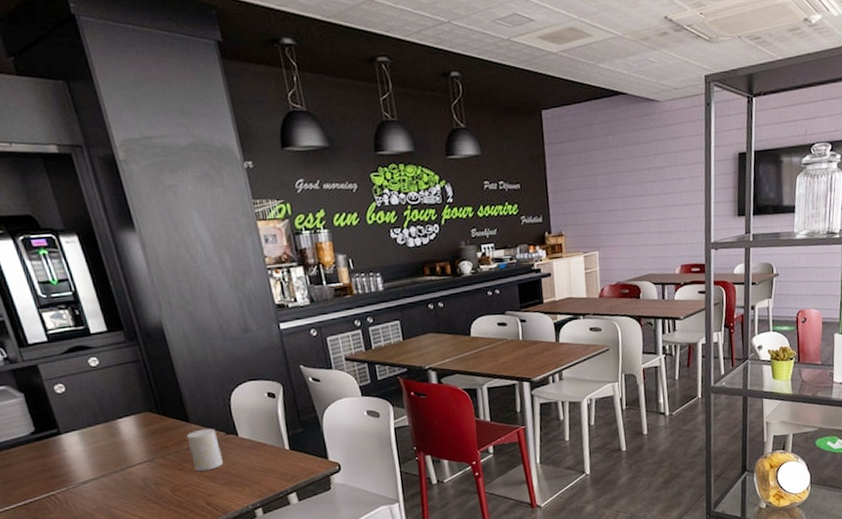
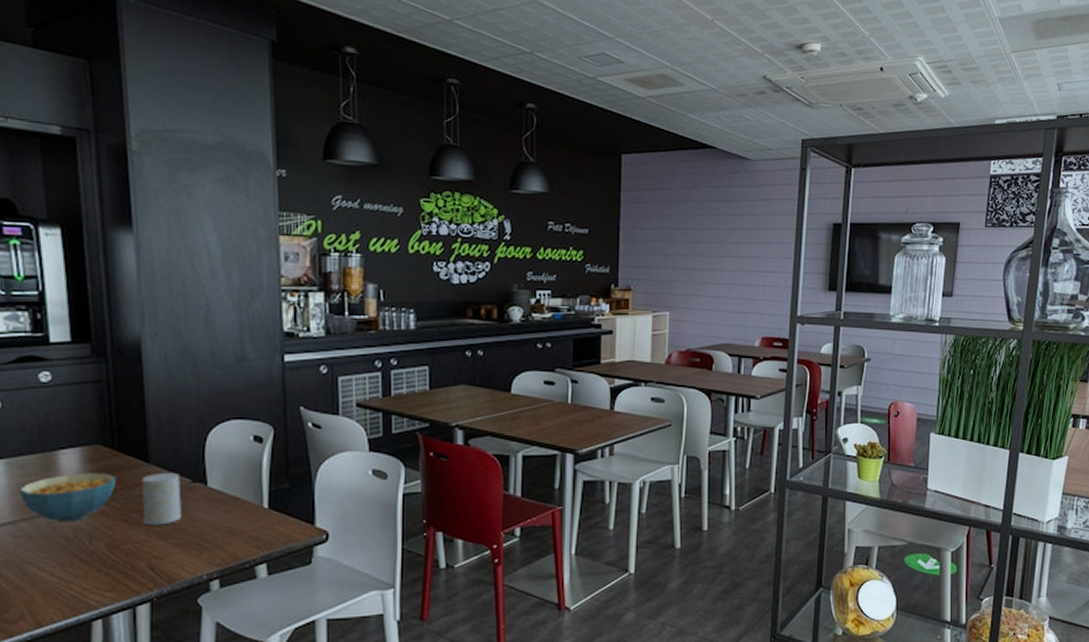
cereal bowl: none [95,433,168,476] -> present [19,473,116,523]

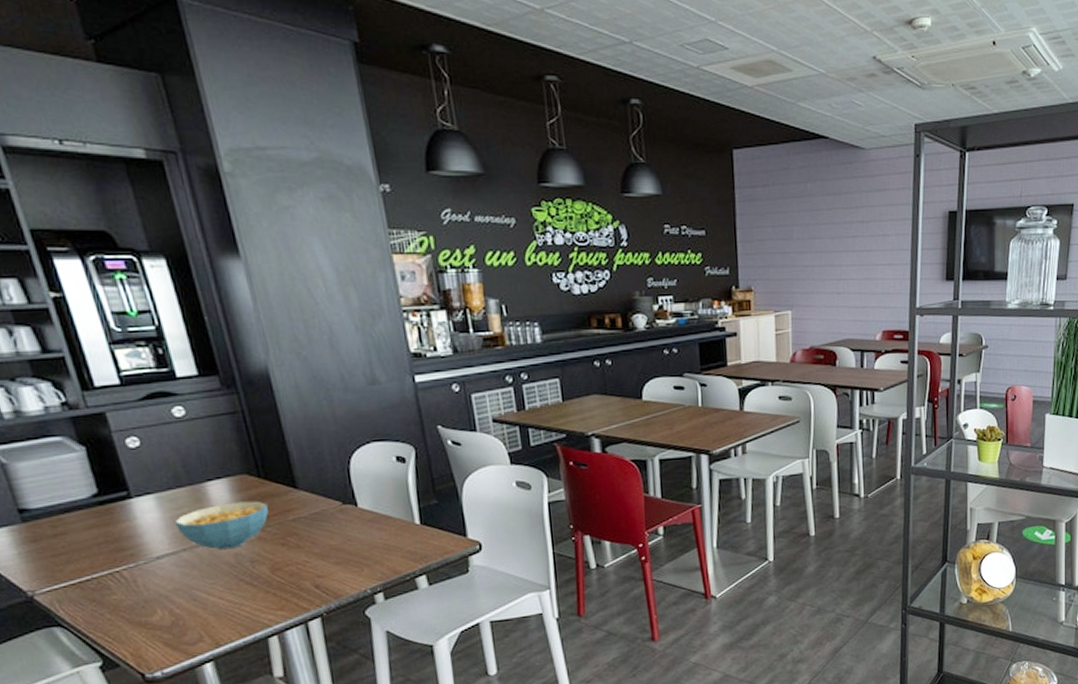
cup: present [141,472,181,526] -> none [292,496,337,548]

